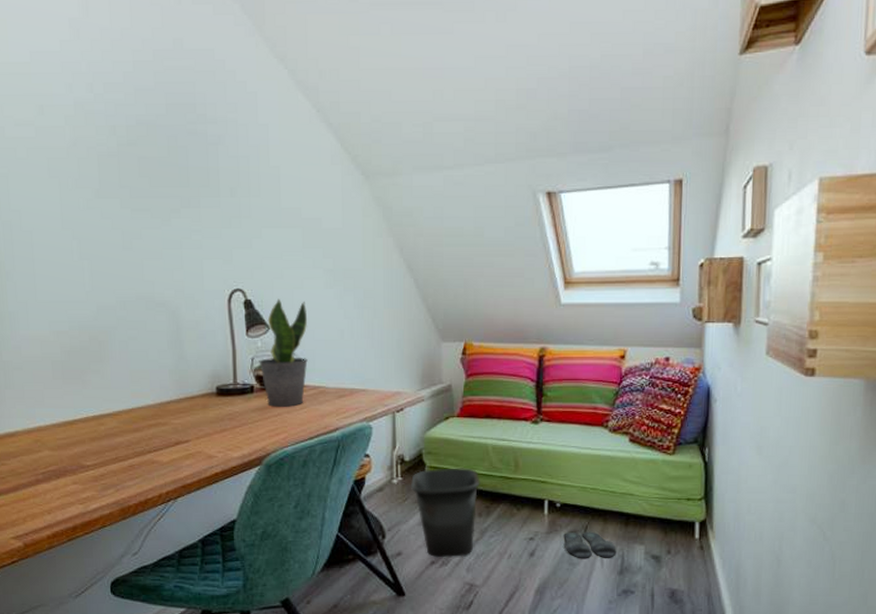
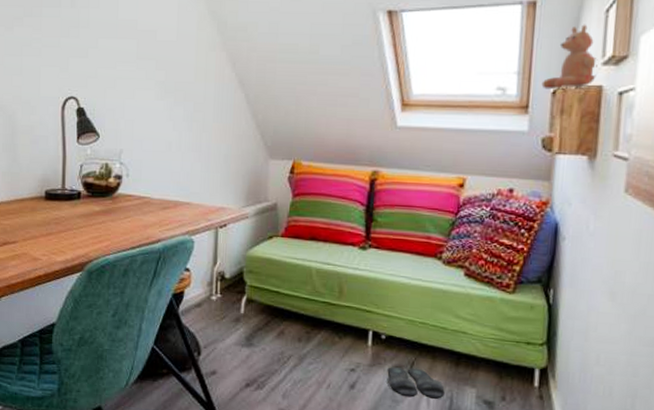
potted plant: present [259,298,308,407] -> none [87,107,137,215]
waste bin: present [411,468,480,558] -> none [230,288,302,381]
stuffed animal: none [690,200,739,263] -> present [541,24,598,90]

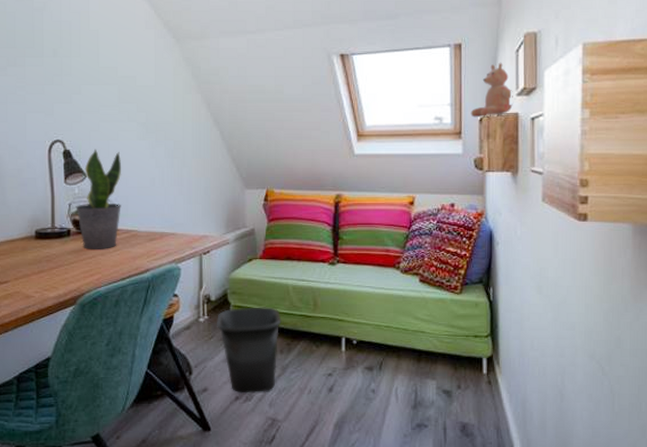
potted plant: none [87,107,137,215] -> present [75,149,121,249]
waste bin: none [230,288,302,381] -> present [217,307,282,394]
slippers: present [387,366,445,399] -> none [360,367,410,393]

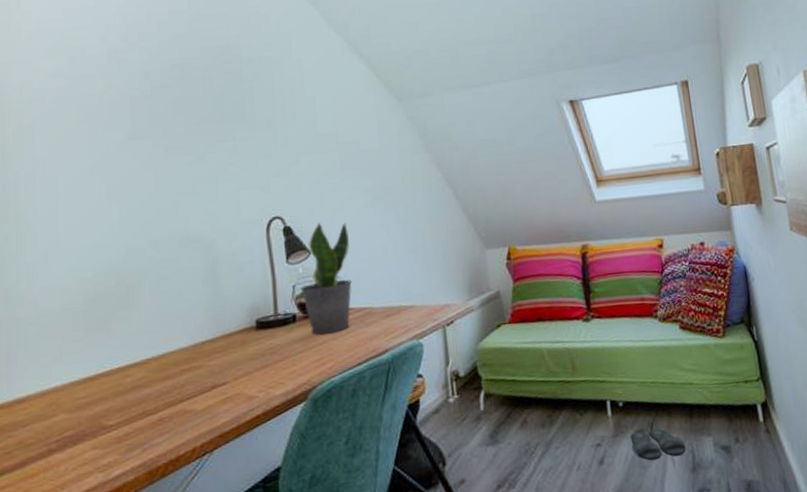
waste bin: present [217,307,282,394] -> none [468,376,540,481]
slippers: none [360,367,410,393] -> present [630,428,686,460]
stuffed animal: present [470,62,513,118] -> none [706,95,747,152]

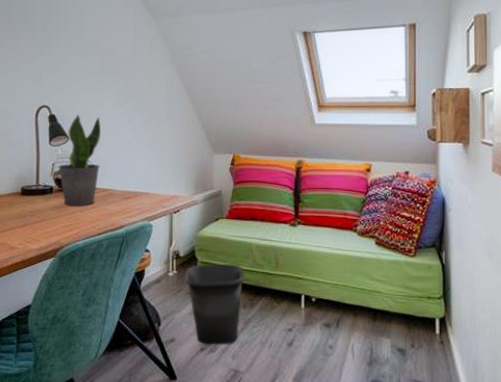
waste bin: none [468,376,540,481] -> present [185,263,245,345]
slippers: present [630,428,686,460] -> none [318,324,366,350]

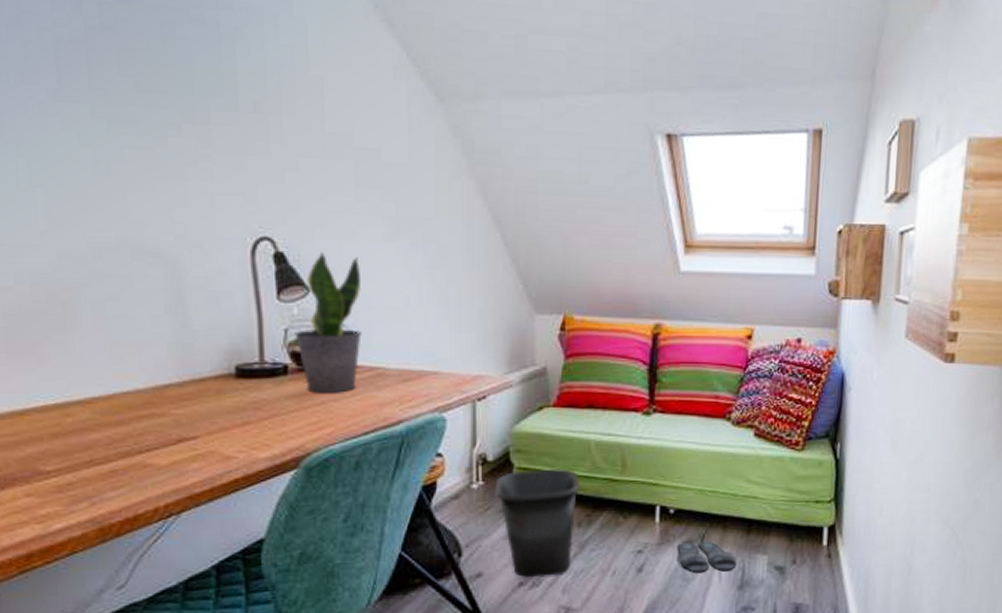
slippers: none [318,324,366,350] -> present [676,541,737,572]

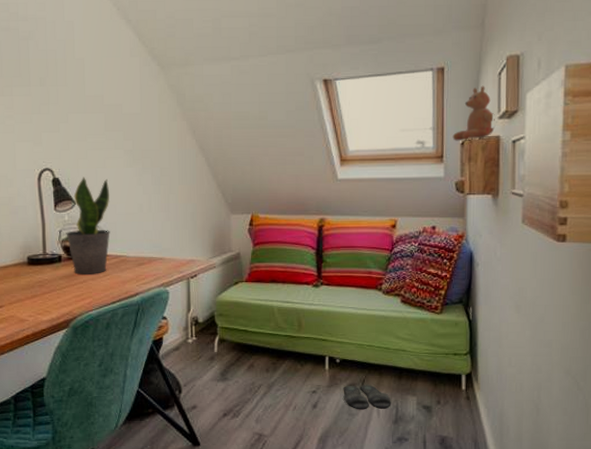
waste bin: present [495,469,580,578] -> none [205,328,267,410]
stuffed animal: none [827,157,881,229] -> present [452,85,495,141]

